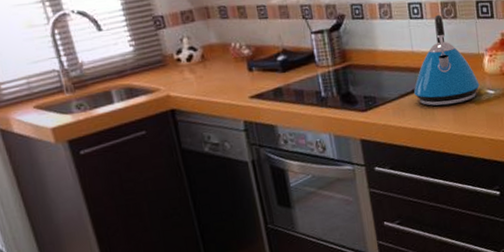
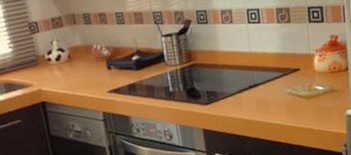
kettle: present [414,14,480,106] -> none [251,19,310,100]

